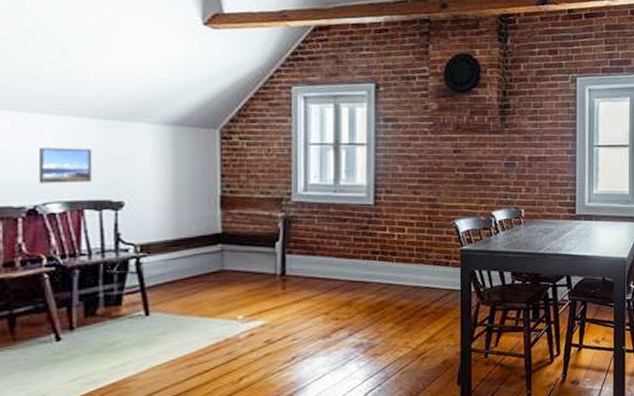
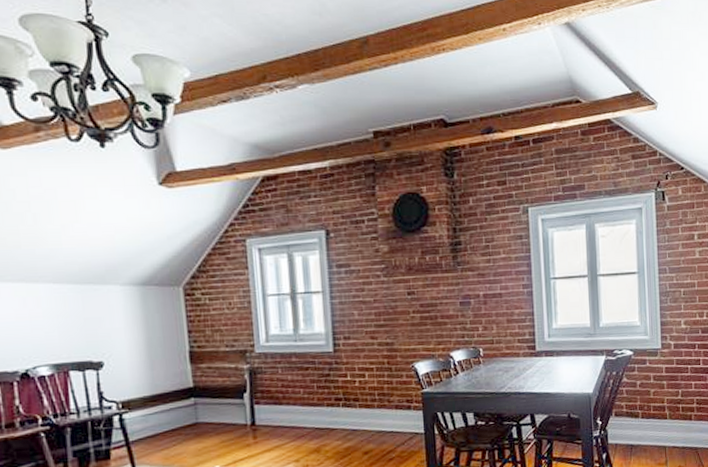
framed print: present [38,148,93,184] -> none [25,313,74,349]

